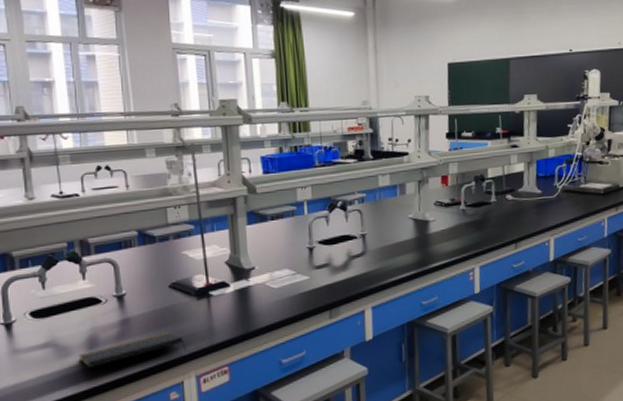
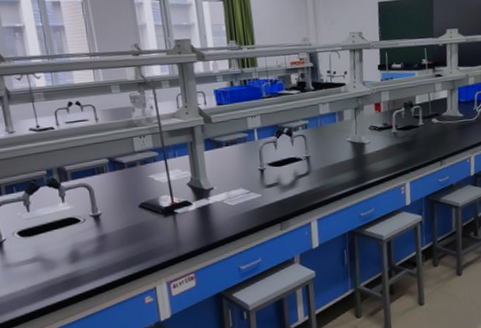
notepad: present [78,332,186,368] -> none [63,246,157,278]

